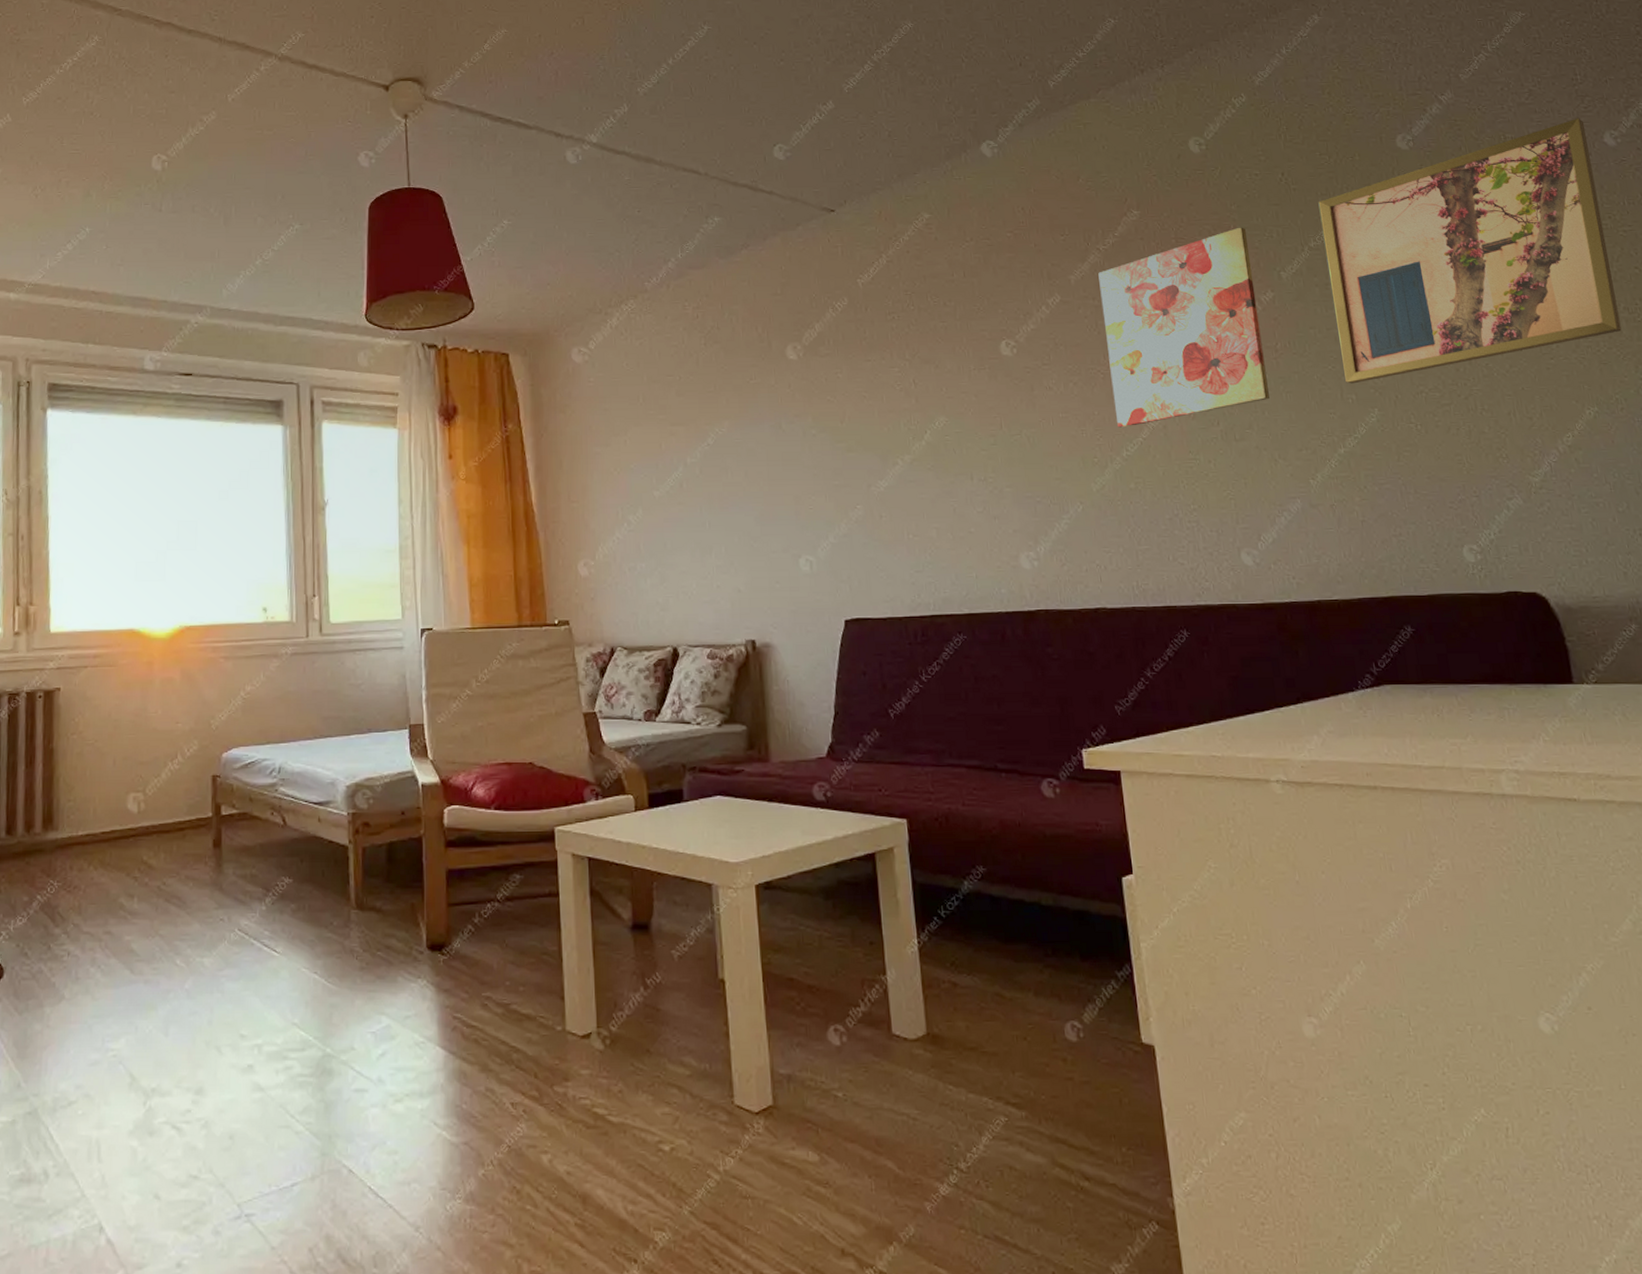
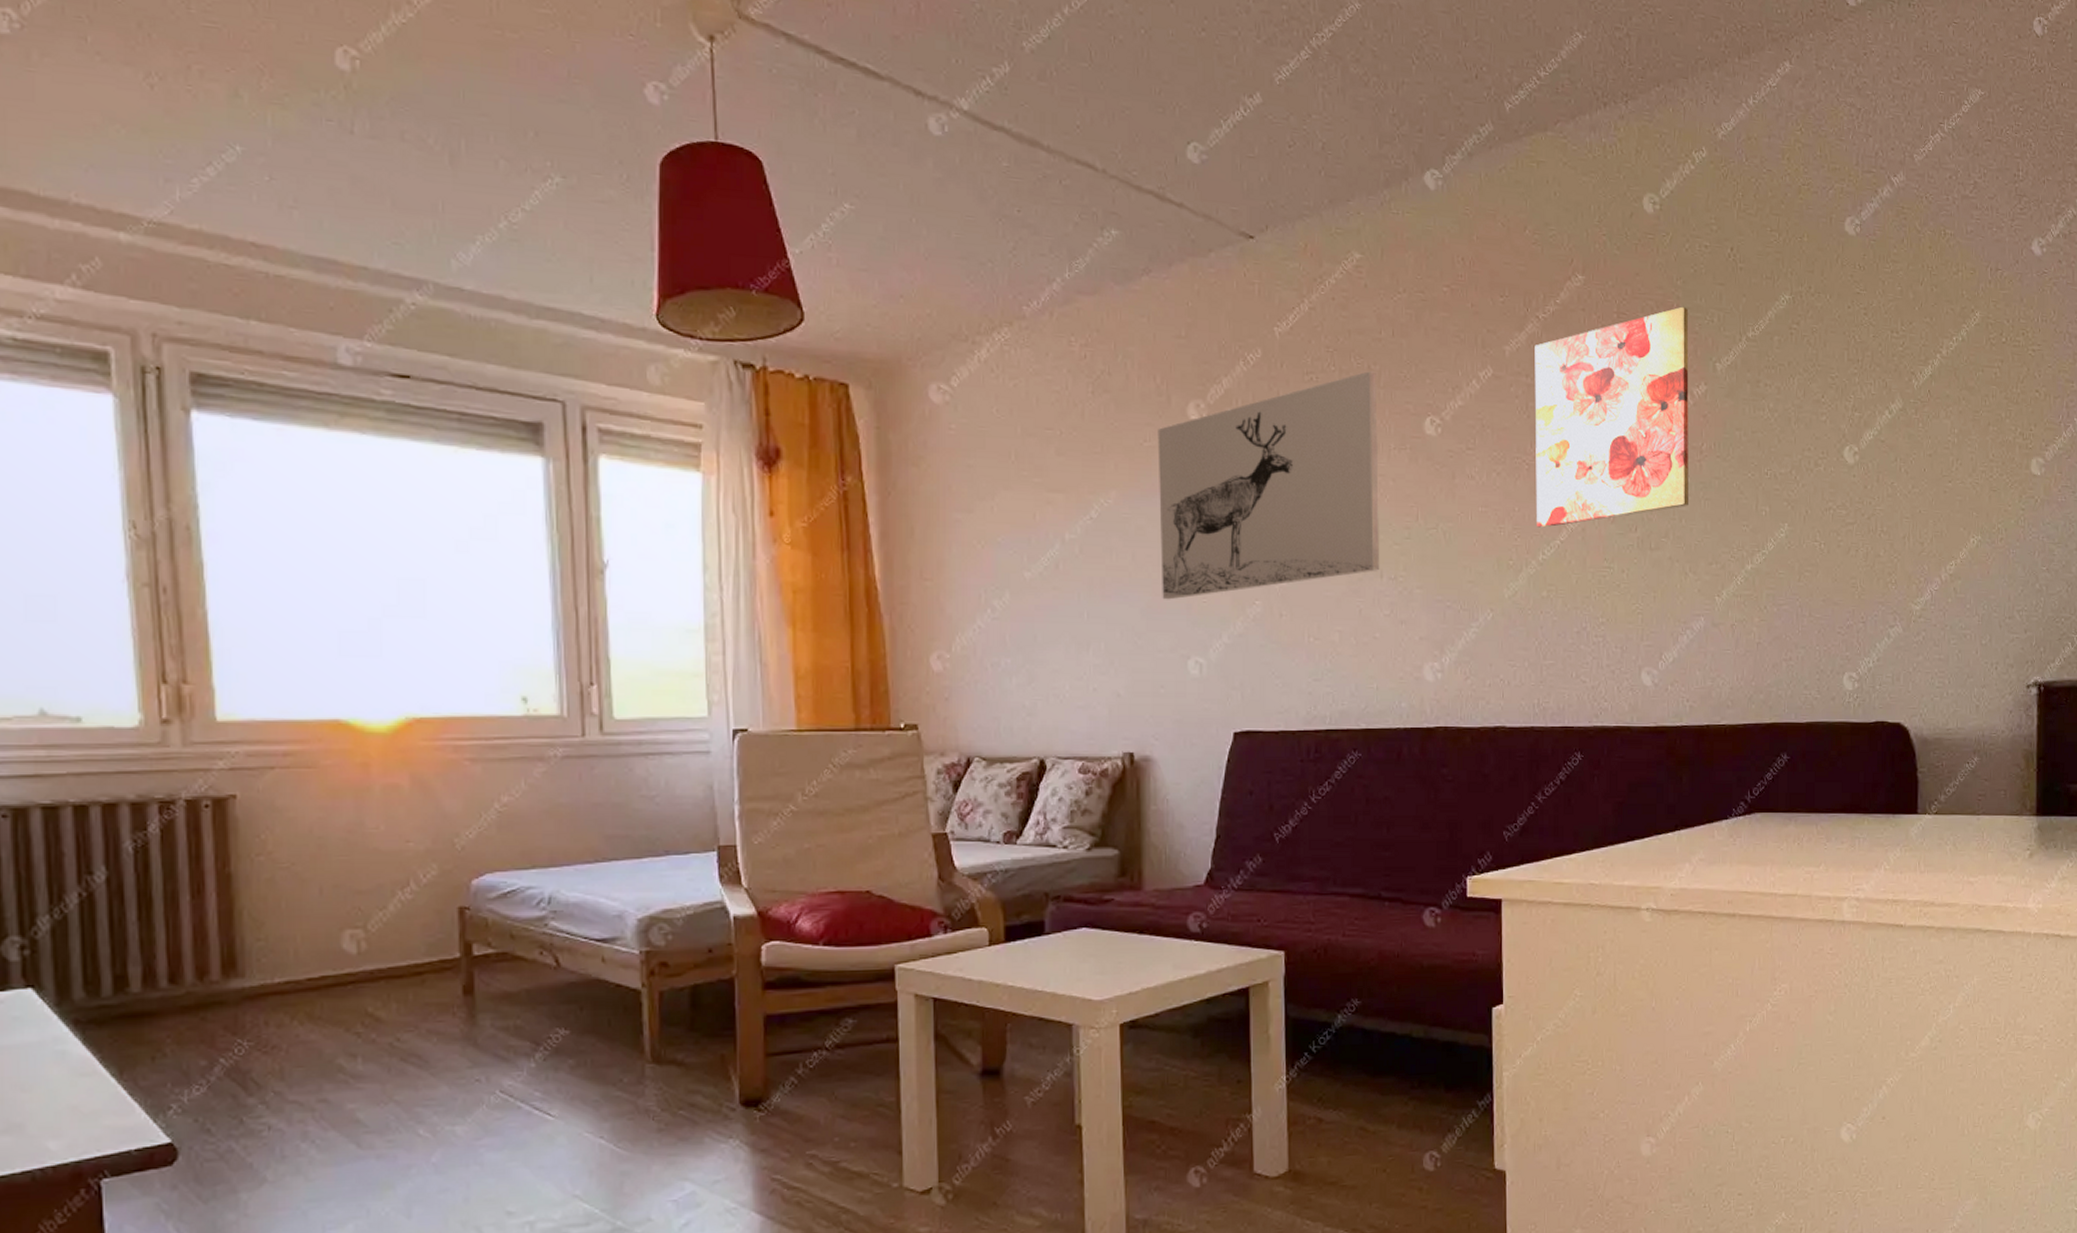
wall art: none [761,307,970,508] -> present [1157,371,1380,600]
wall art: present [1318,118,1622,384] -> none [1762,219,2018,495]

